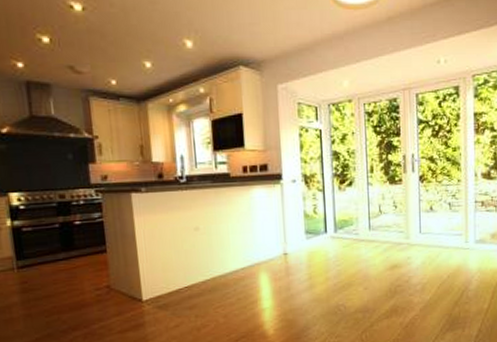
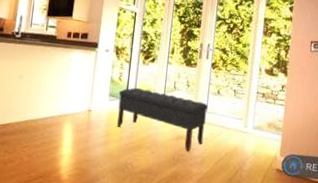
bench: none [316,218,421,281] -> present [117,87,208,152]

